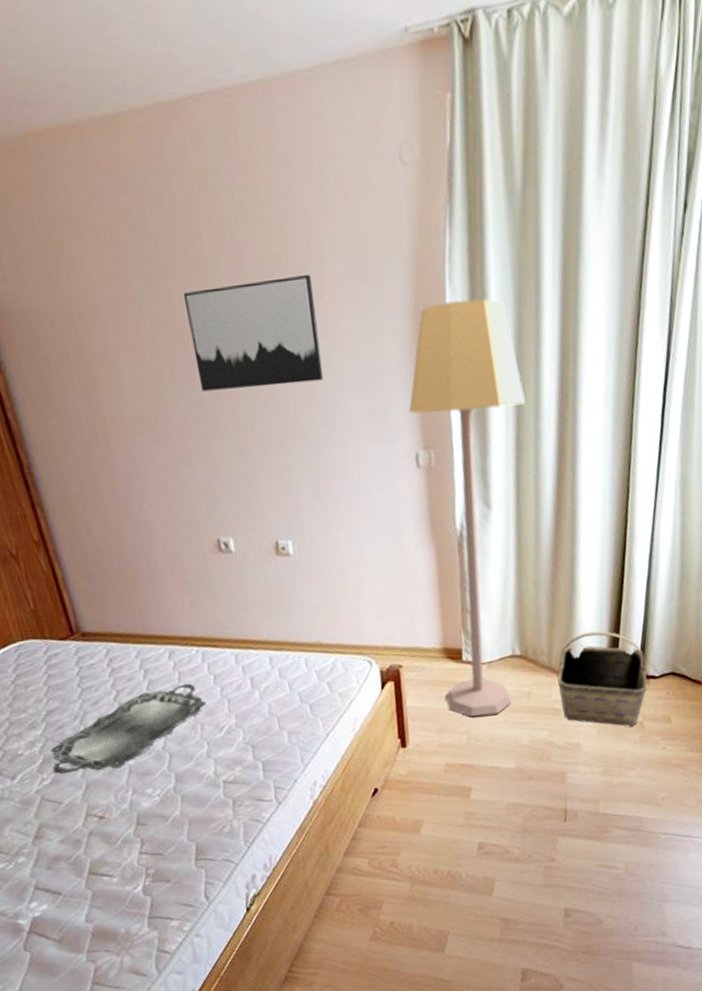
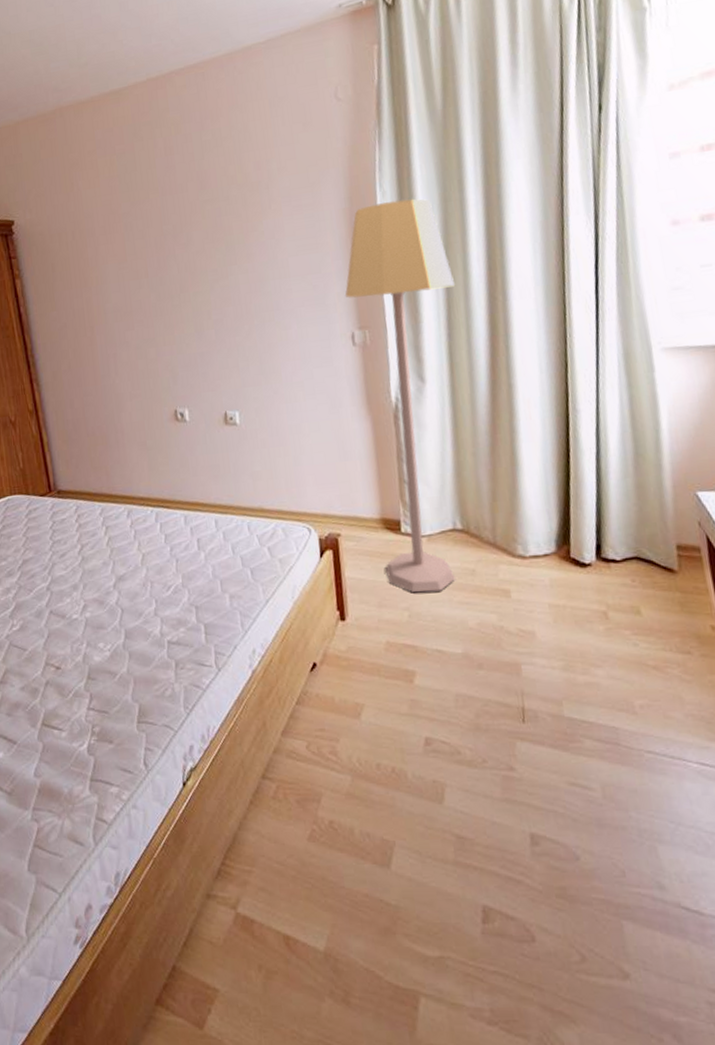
serving tray: present [51,683,207,774] -> none [22,541,157,621]
wall art: present [184,274,324,392] -> none [160,189,270,286]
basket: present [557,631,648,727] -> none [503,507,609,616]

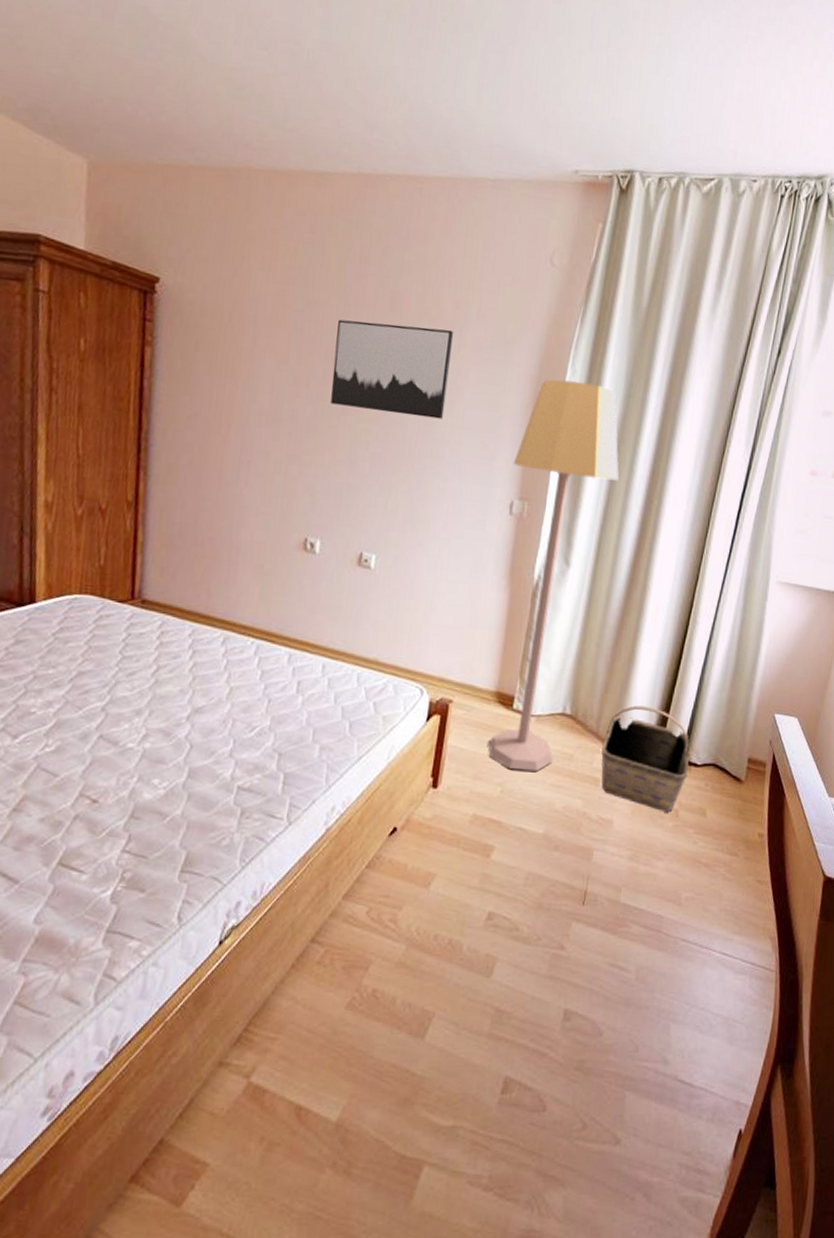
wall art: none [160,189,270,286] -> present [330,319,454,419]
basket: none [503,507,609,616] -> present [601,705,690,813]

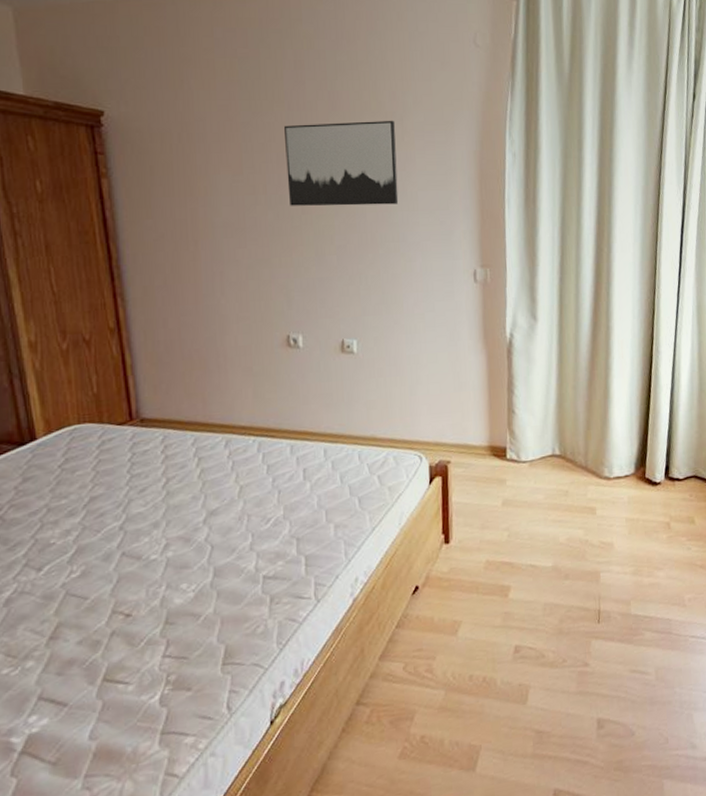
lamp: present [488,379,620,771] -> none [470,151,570,514]
basket: present [601,705,690,813] -> none [593,435,674,527]

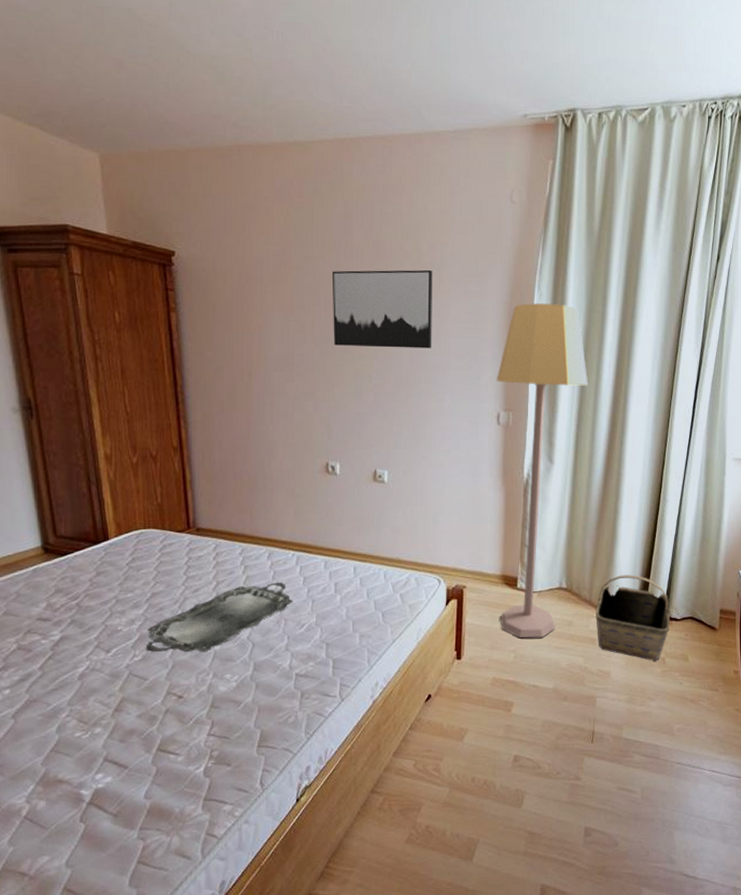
serving tray: none [84,472,256,566] -> present [145,582,293,652]
lamp: none [470,151,570,514] -> present [496,303,589,638]
basket: none [593,435,674,527] -> present [596,575,671,661]

